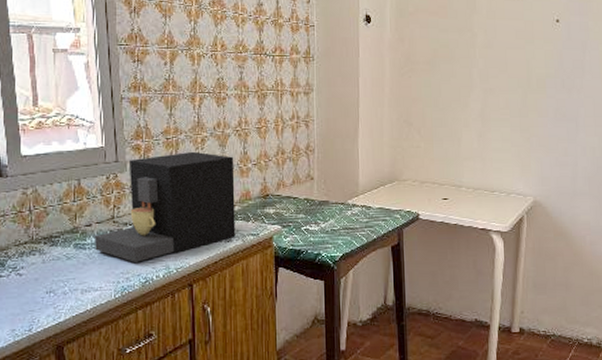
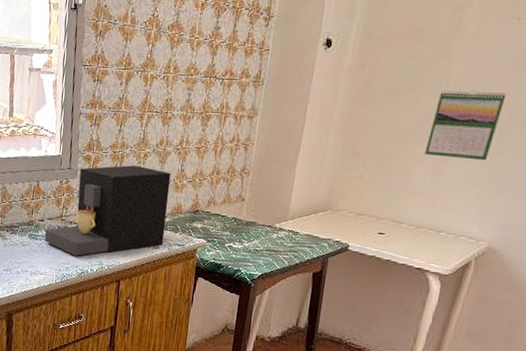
calendar: none [467,60,522,123] -> present [424,90,506,161]

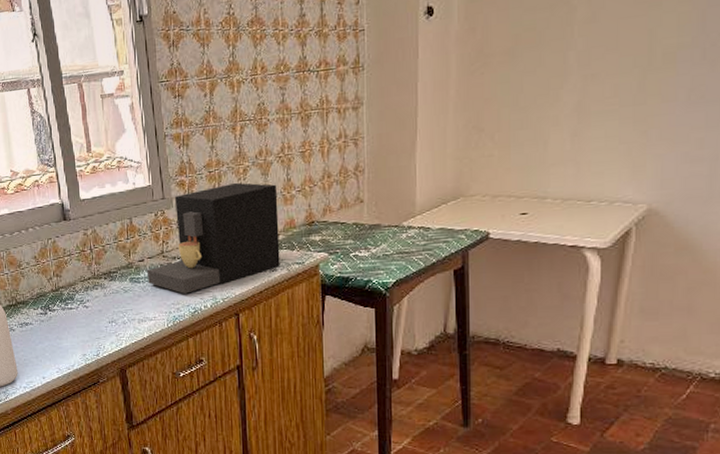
calendar: present [424,90,506,161] -> none [559,33,641,117]

